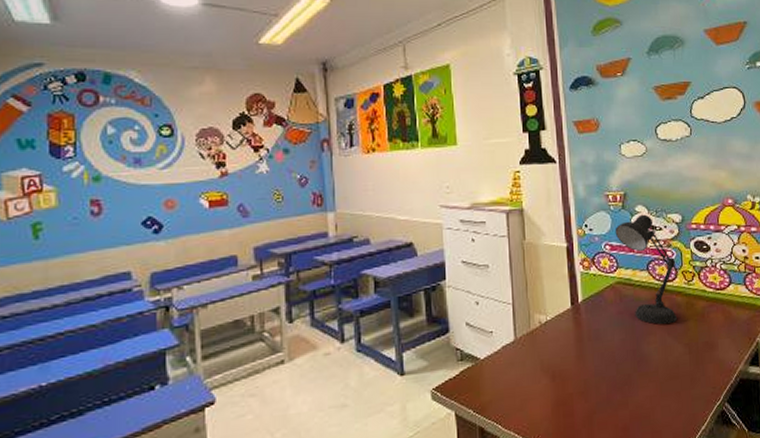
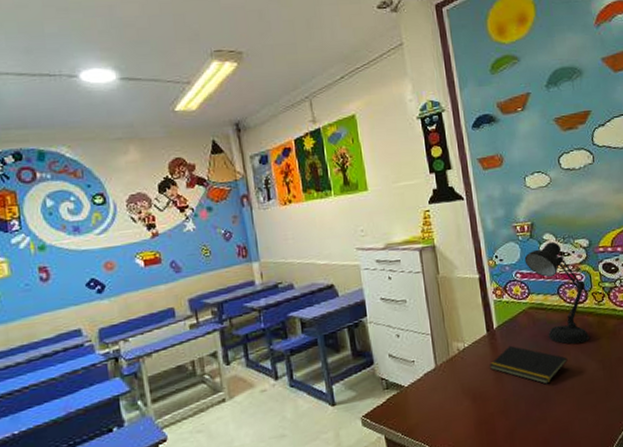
notepad: none [572,321,653,366] -> present [490,345,568,385]

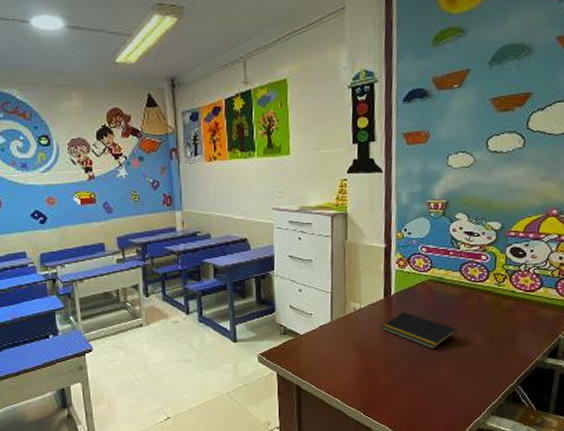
desk lamp: present [524,241,589,344] -> none [432,221,490,318]

